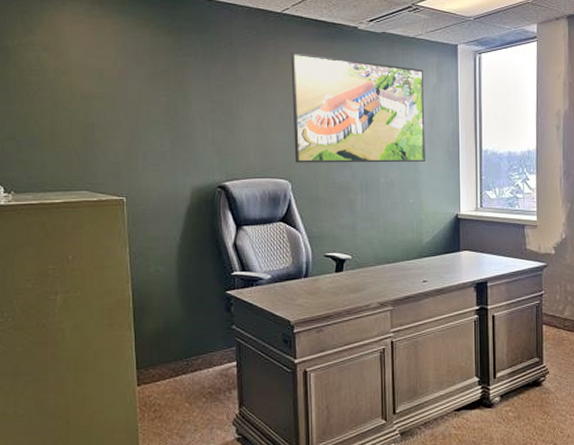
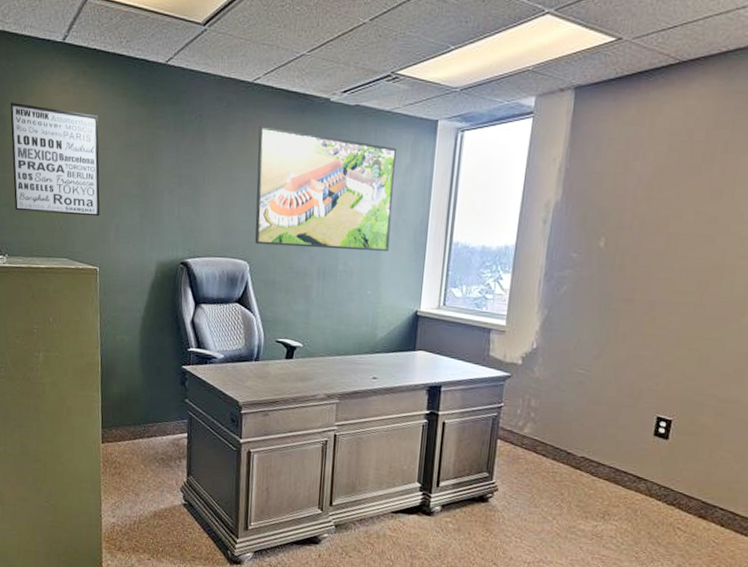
wall art: none [13,33,125,146] -> present [9,103,100,217]

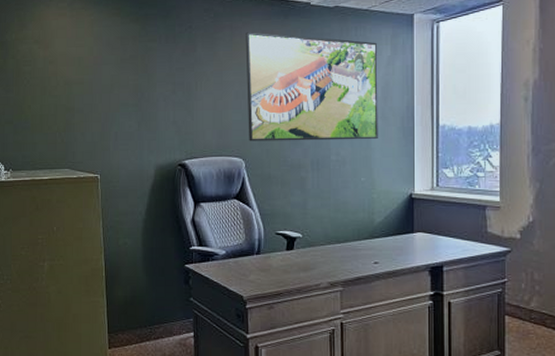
wall art: present [9,103,100,217] -> none [11,29,99,128]

